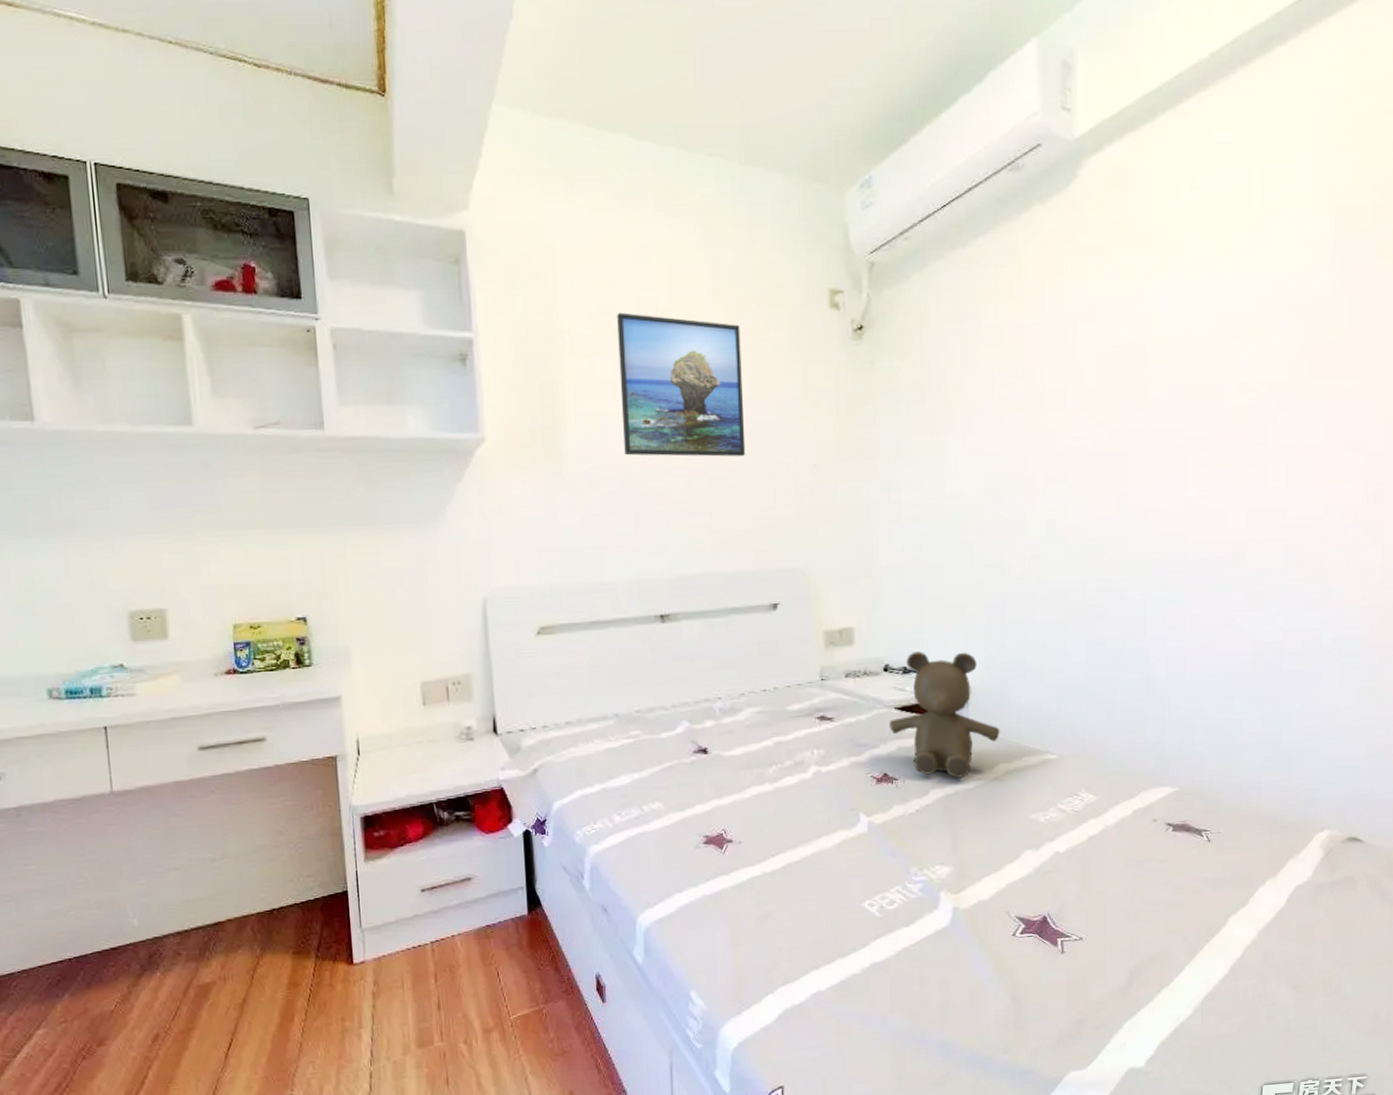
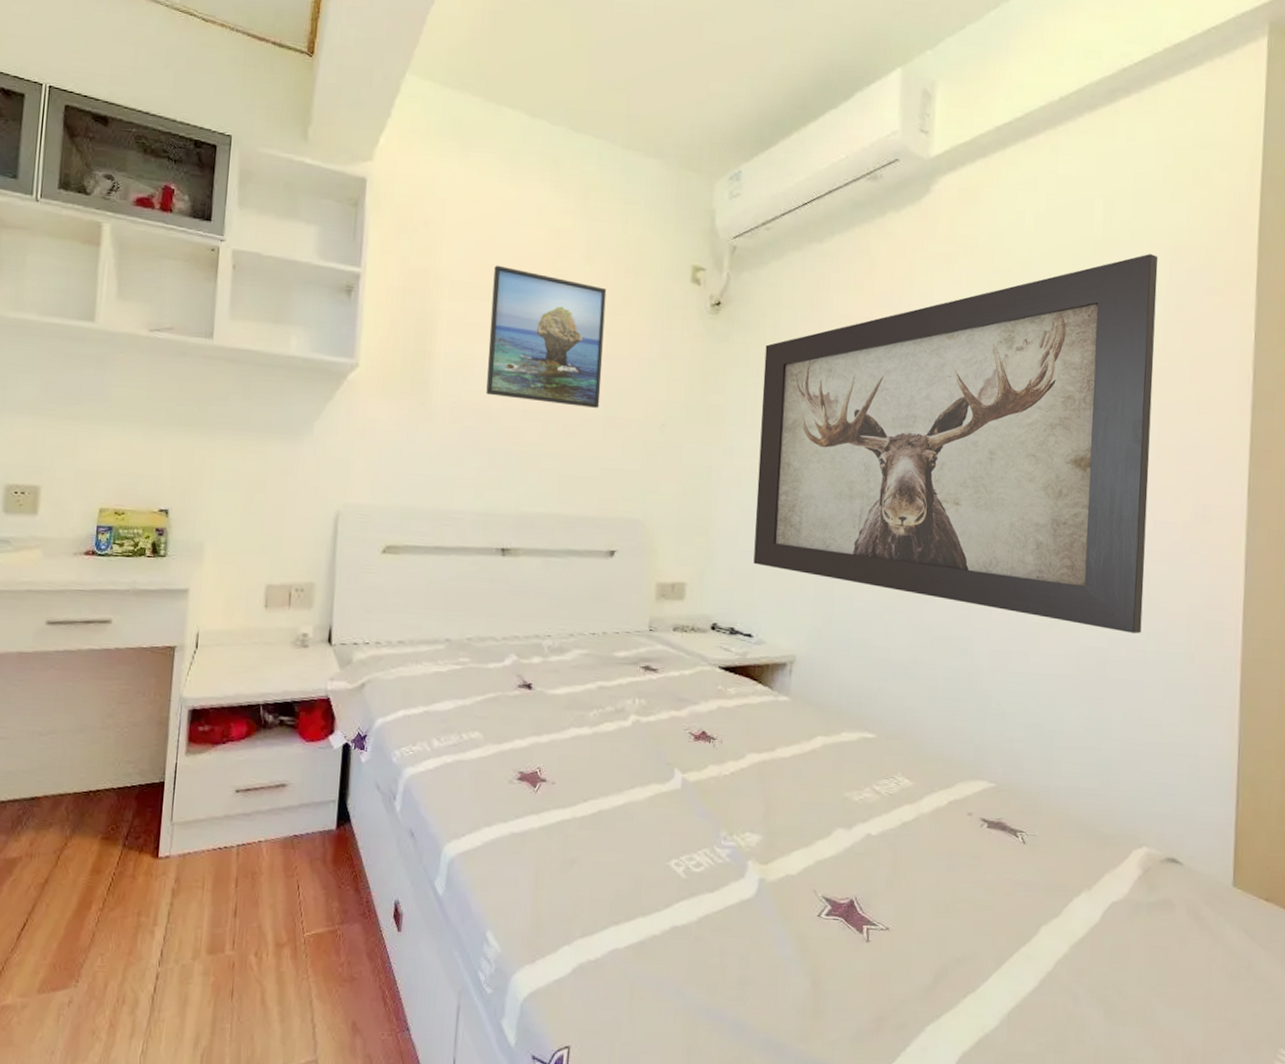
teddy bear: present [889,651,1000,778] -> none [712,614,821,746]
wall art: none [914,219,1322,624] -> present [753,253,1158,634]

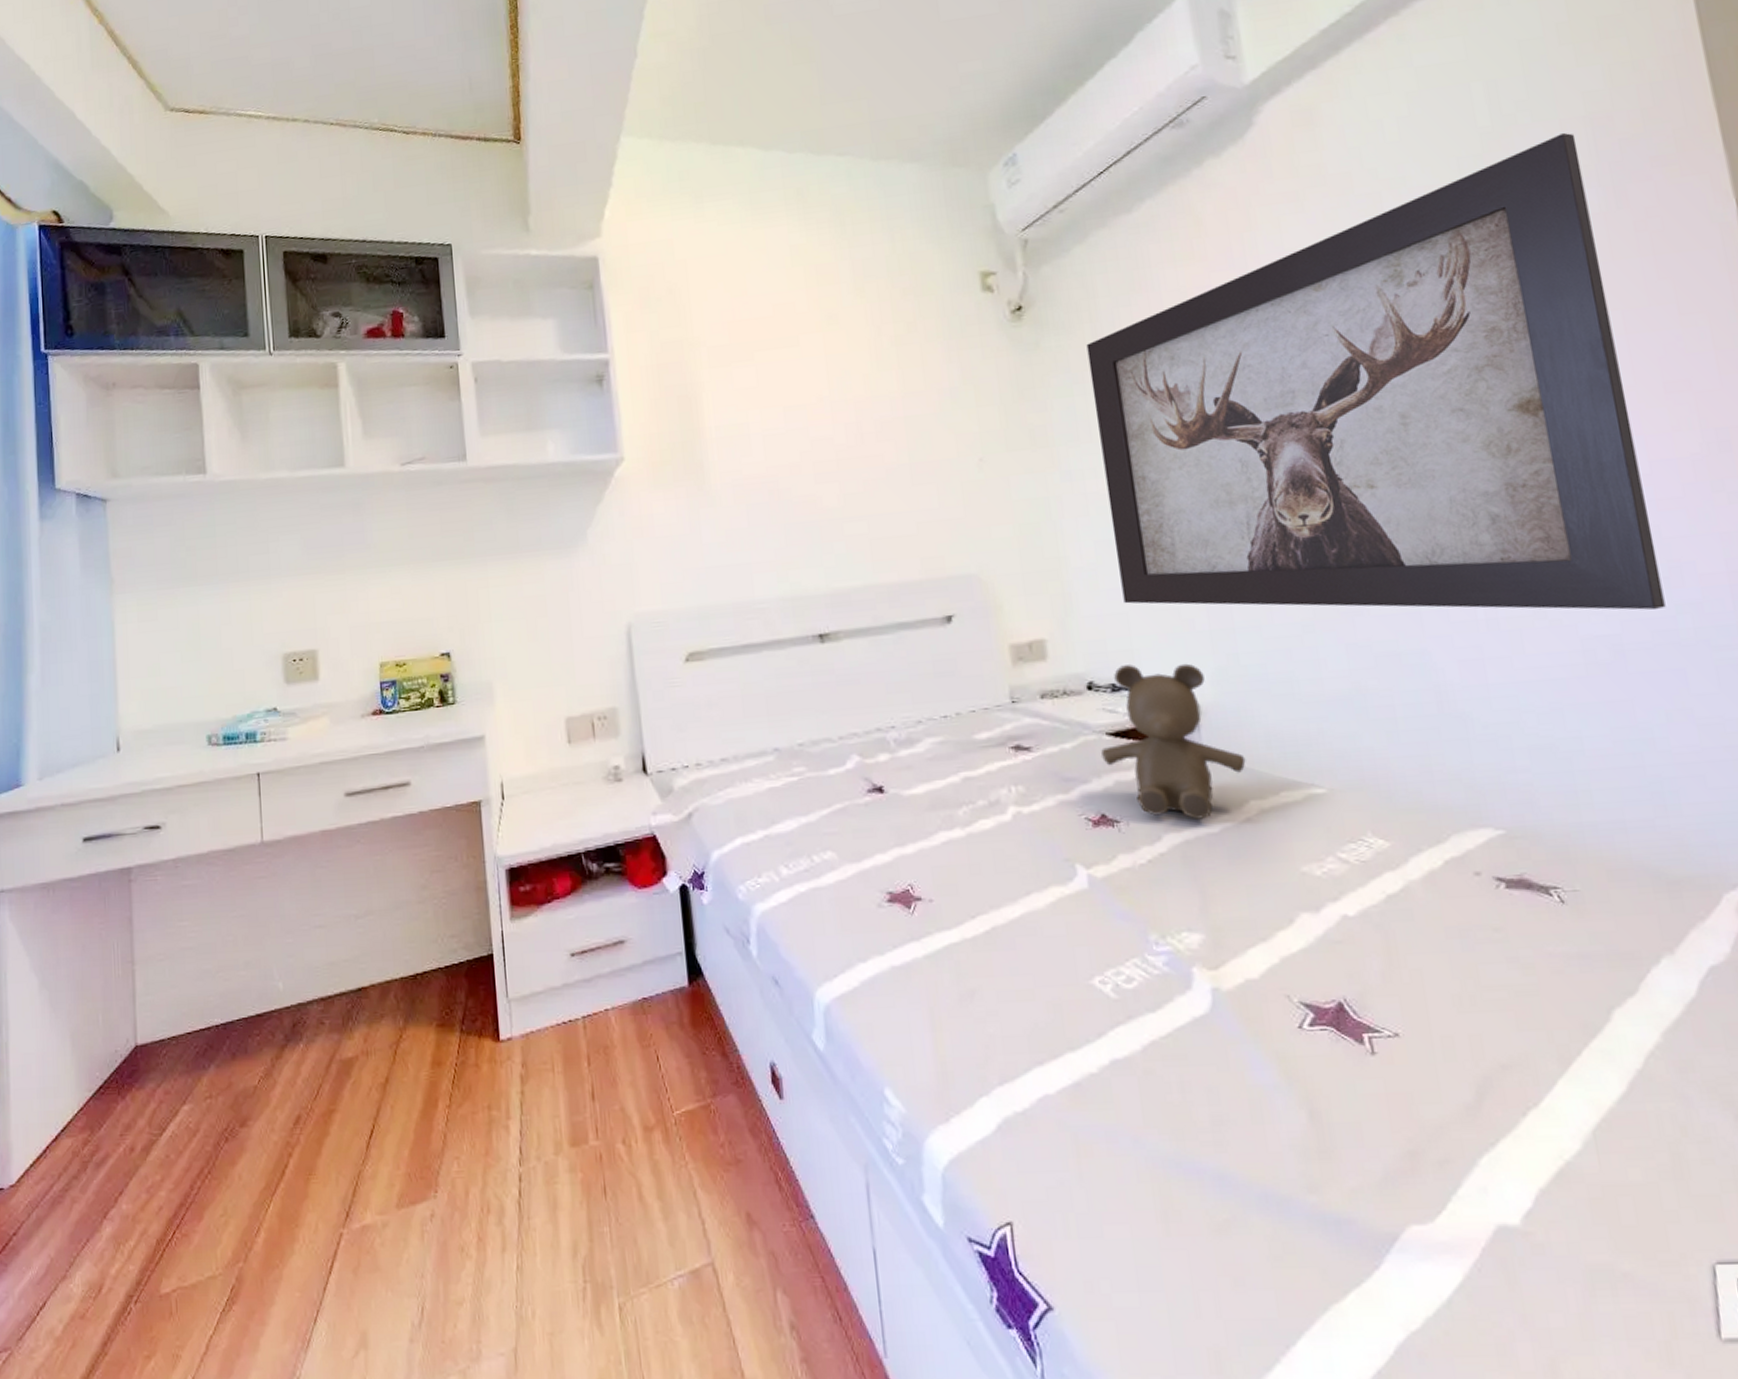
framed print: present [486,265,607,408] -> none [753,318,902,465]
teddy bear: none [712,614,821,746] -> present [1101,663,1246,819]

